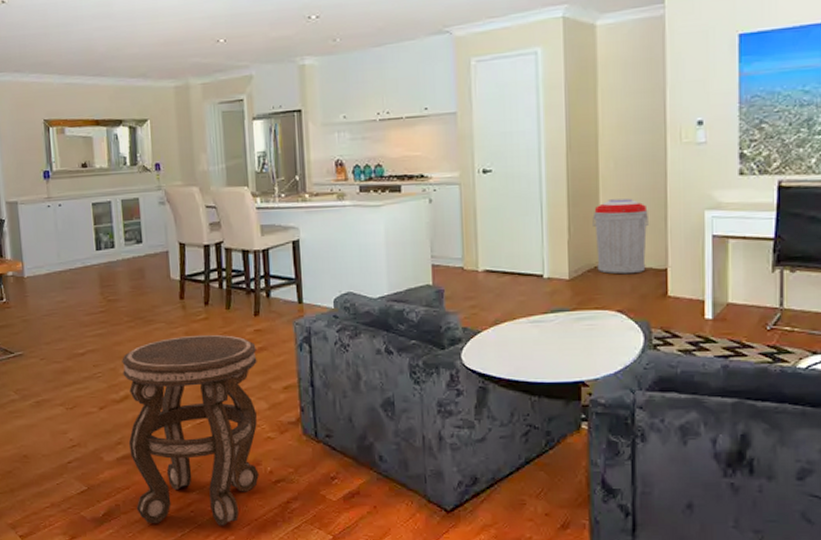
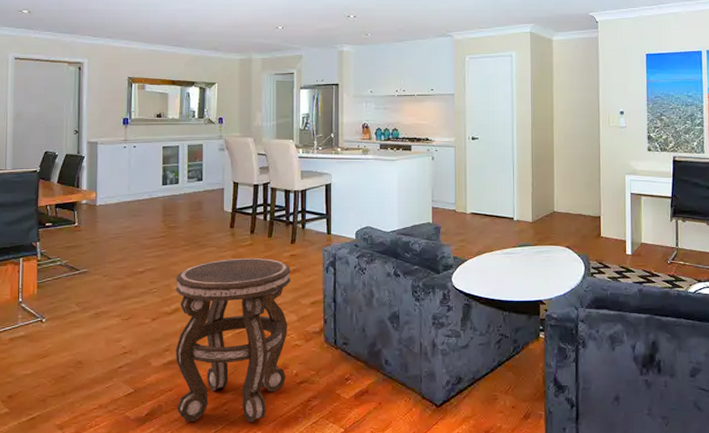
trash can: present [592,198,648,275] -> none [549,164,587,220]

